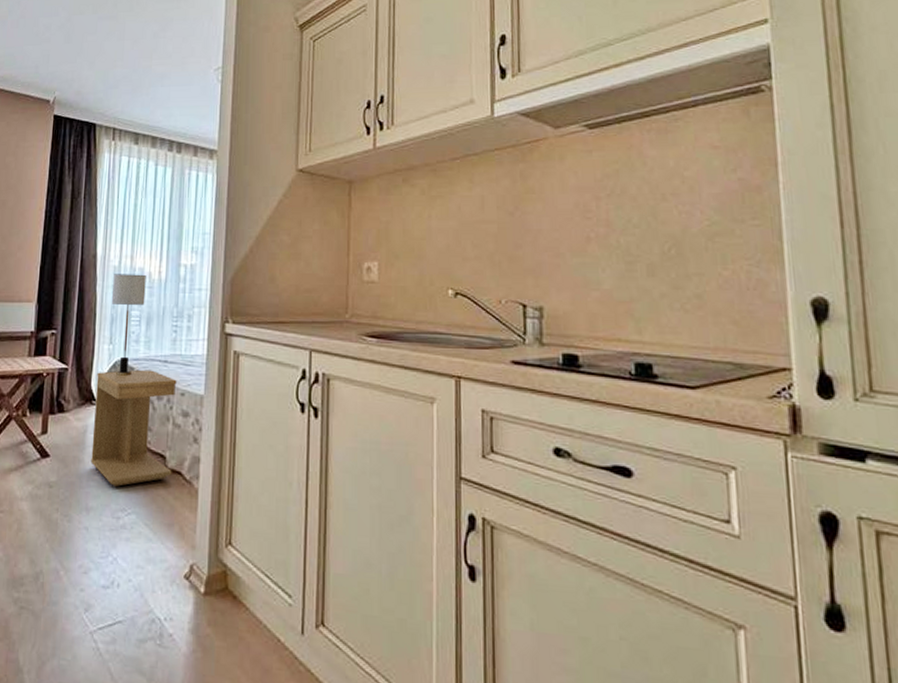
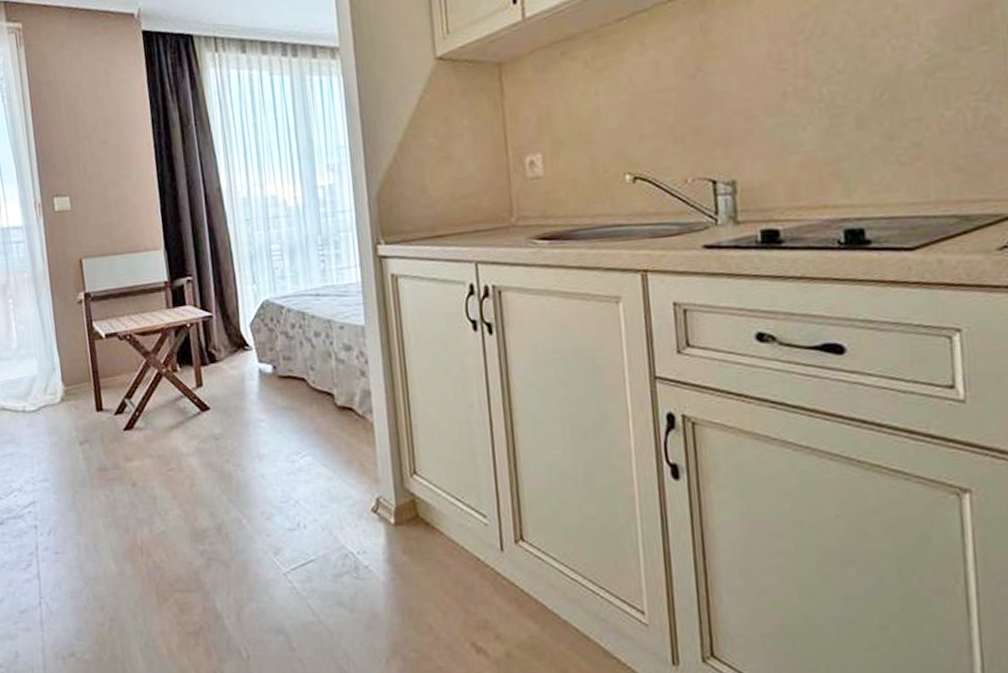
side table: present [91,369,177,487] -> none [245,306,343,431]
table lamp: present [112,274,146,376] -> none [244,202,285,317]

